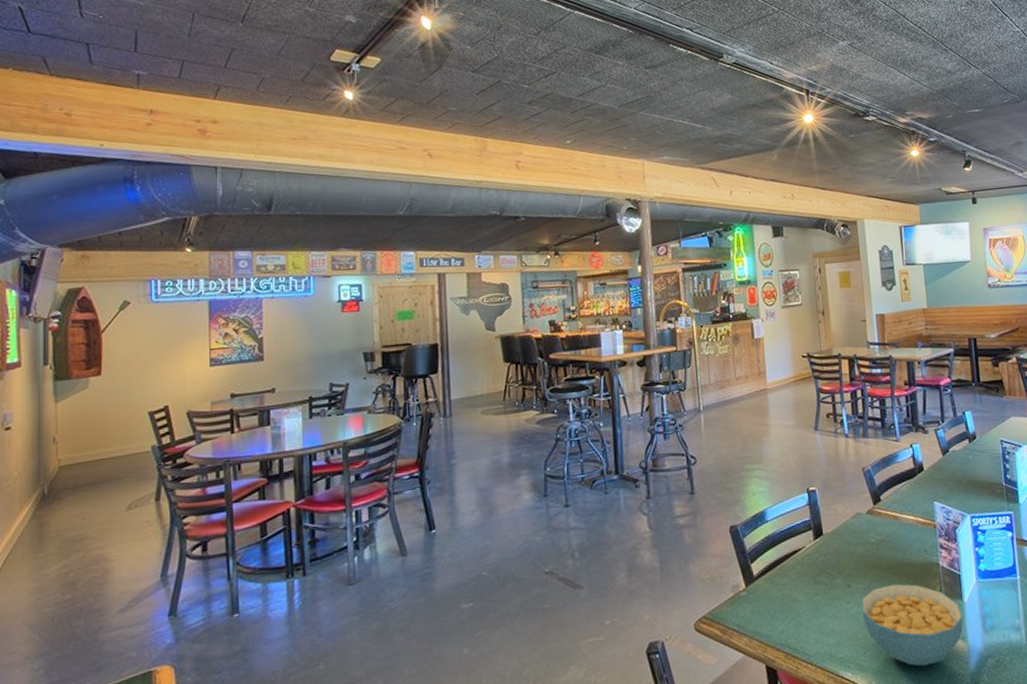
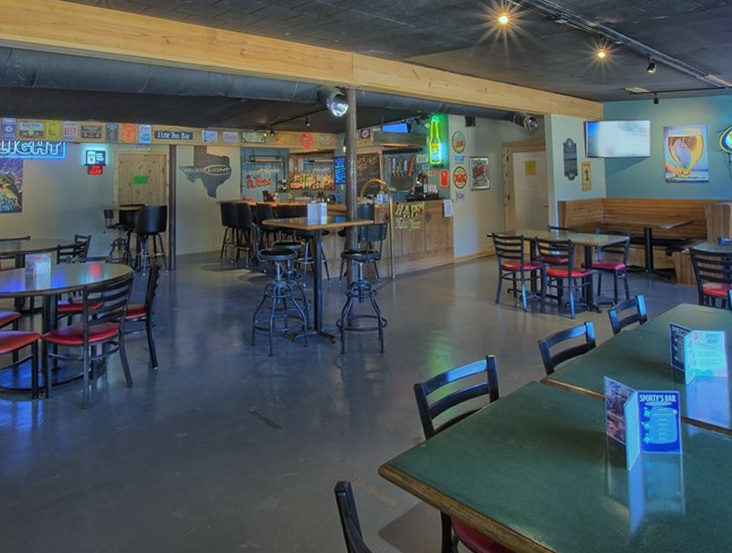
cereal bowl: present [861,584,964,667] -> none [531,448,627,526]

